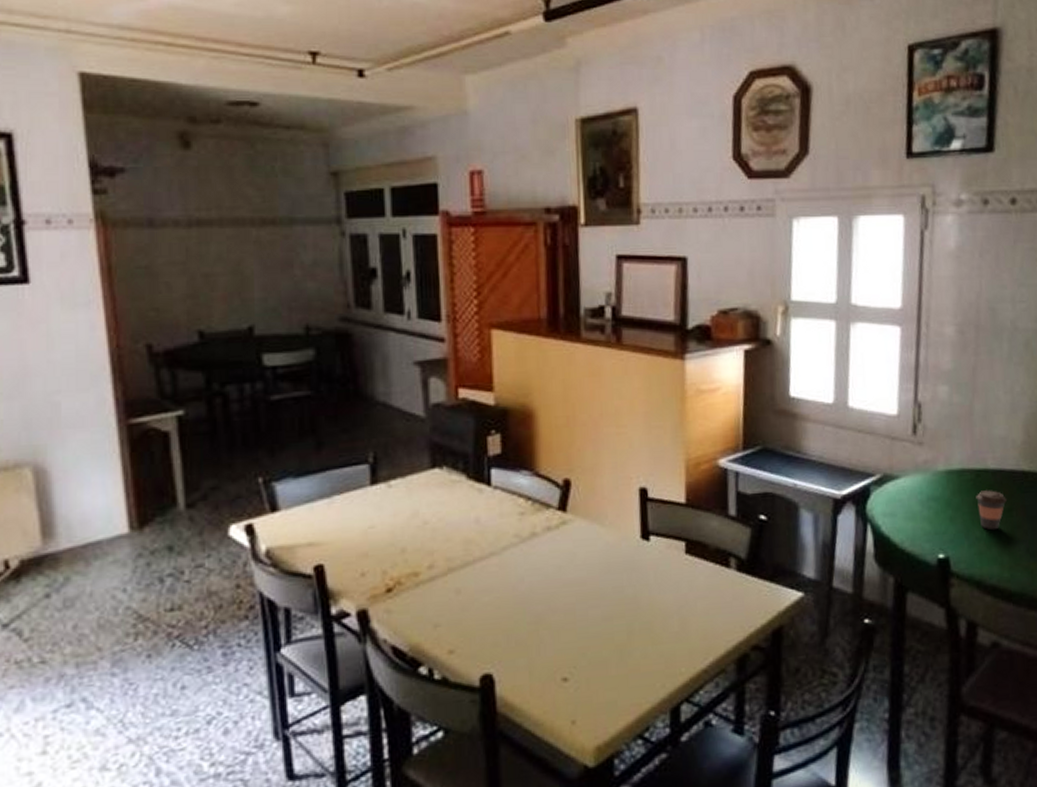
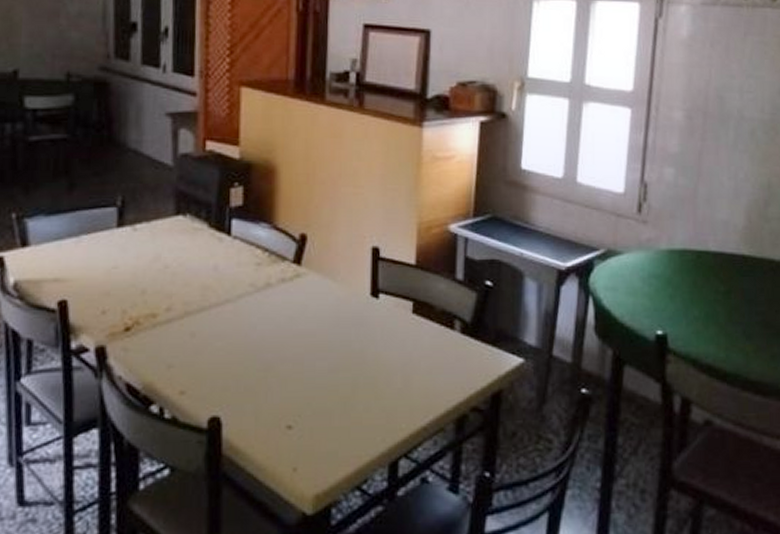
coffee cup: present [976,490,1007,531] -> none [696,271,726,311]

